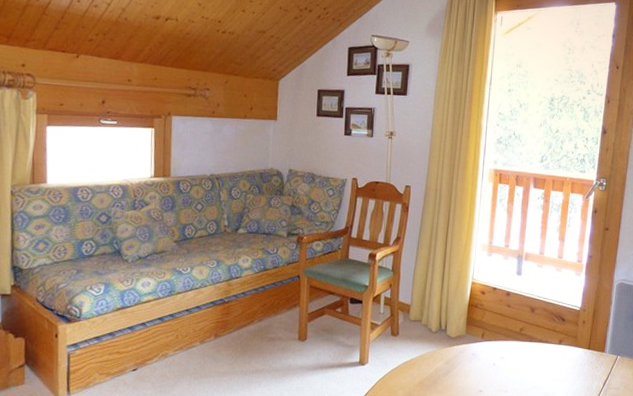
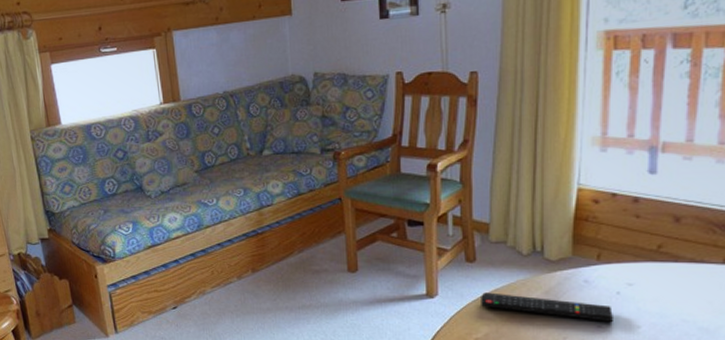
remote control: none [400,362,490,387] -> present [481,292,613,321]

